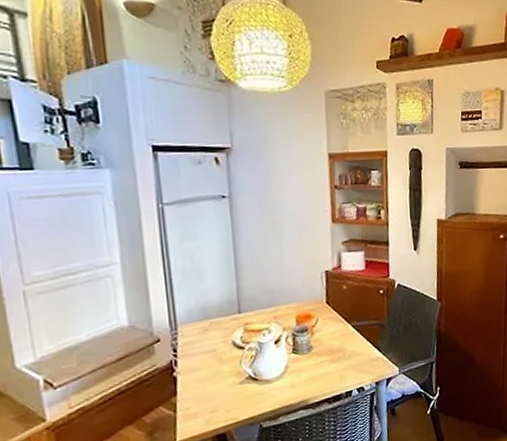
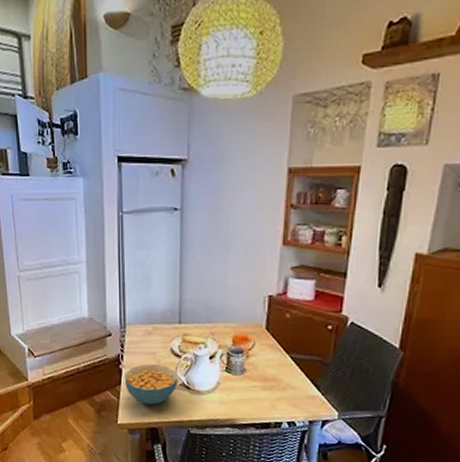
cereal bowl: none [180,361,244,410] -> present [124,363,179,405]

